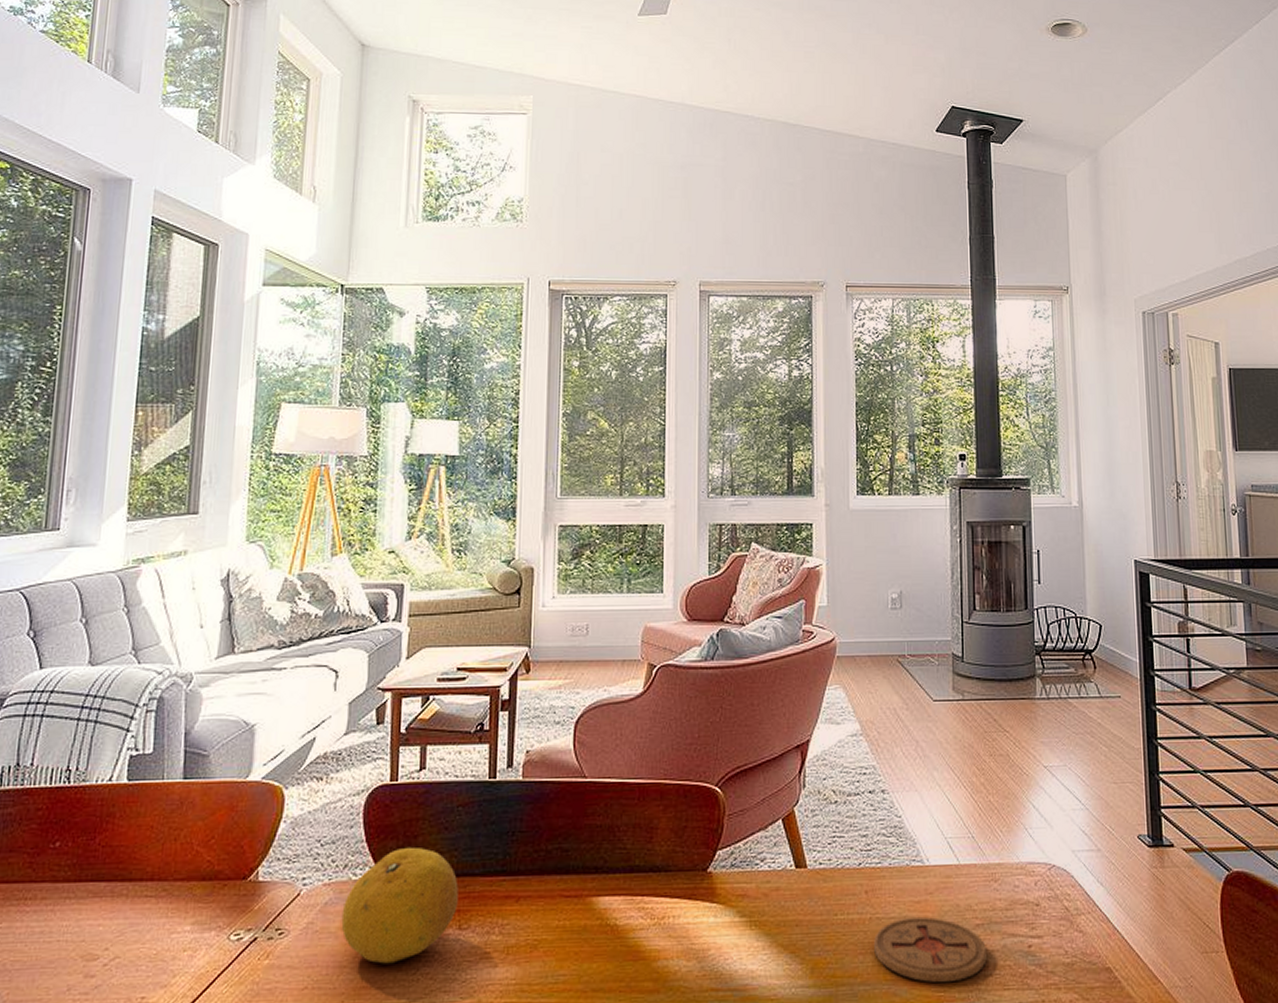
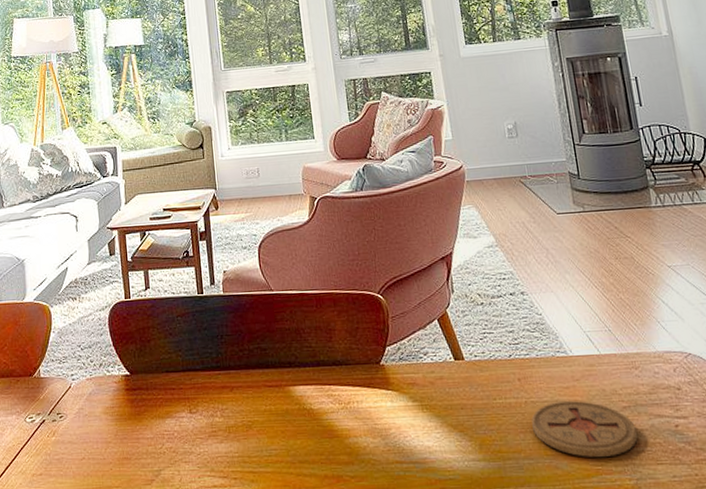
fruit: present [341,847,459,964] -> none [102,349,187,440]

